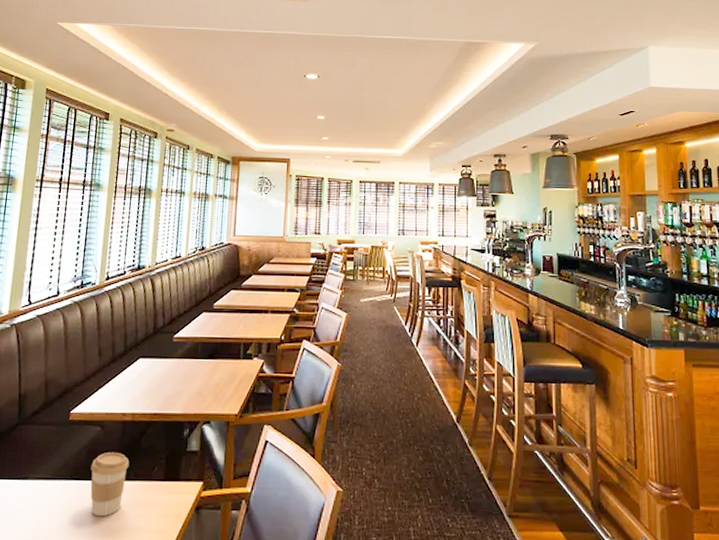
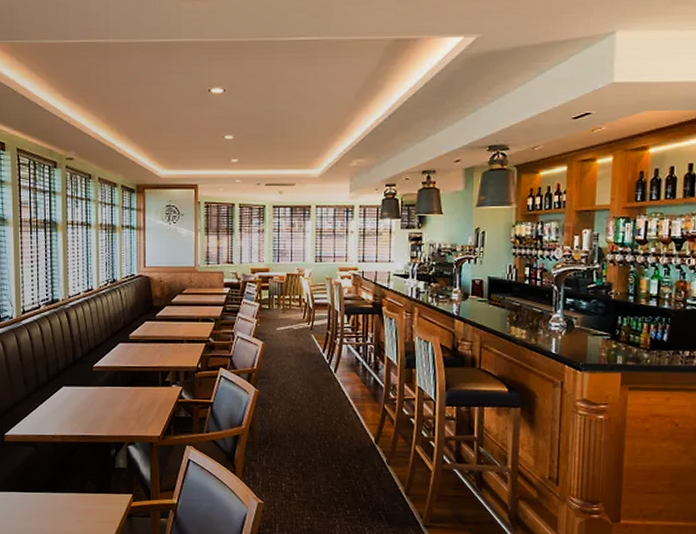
coffee cup: present [90,453,130,517] -> none [29,469,64,522]

